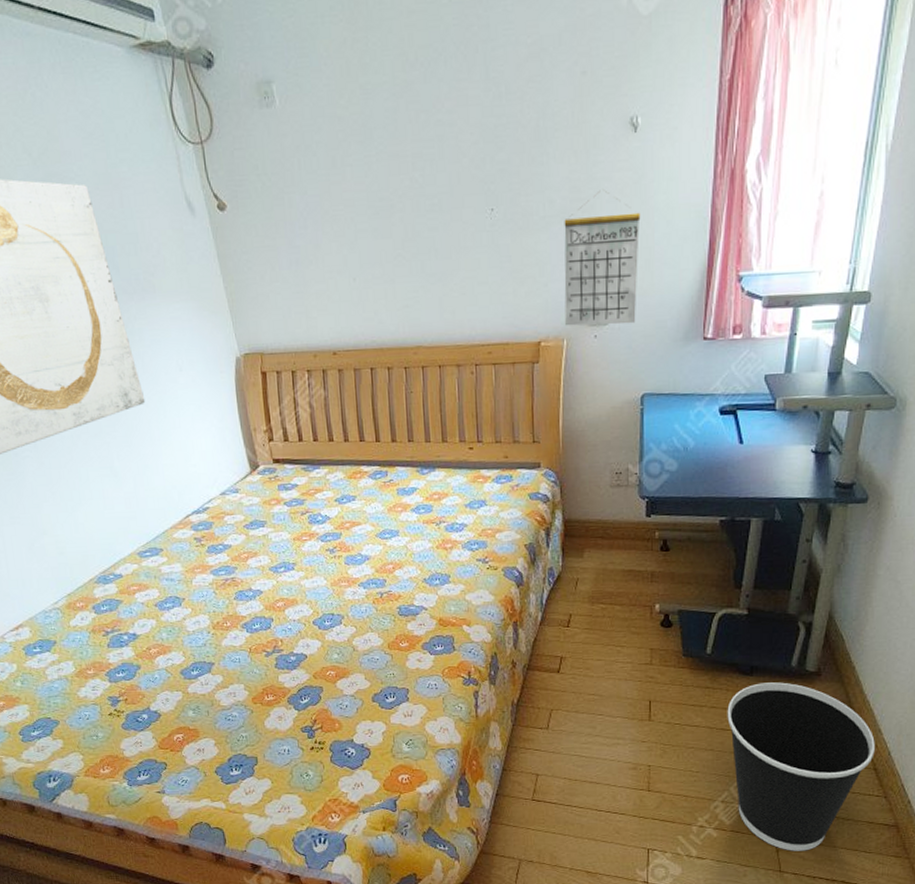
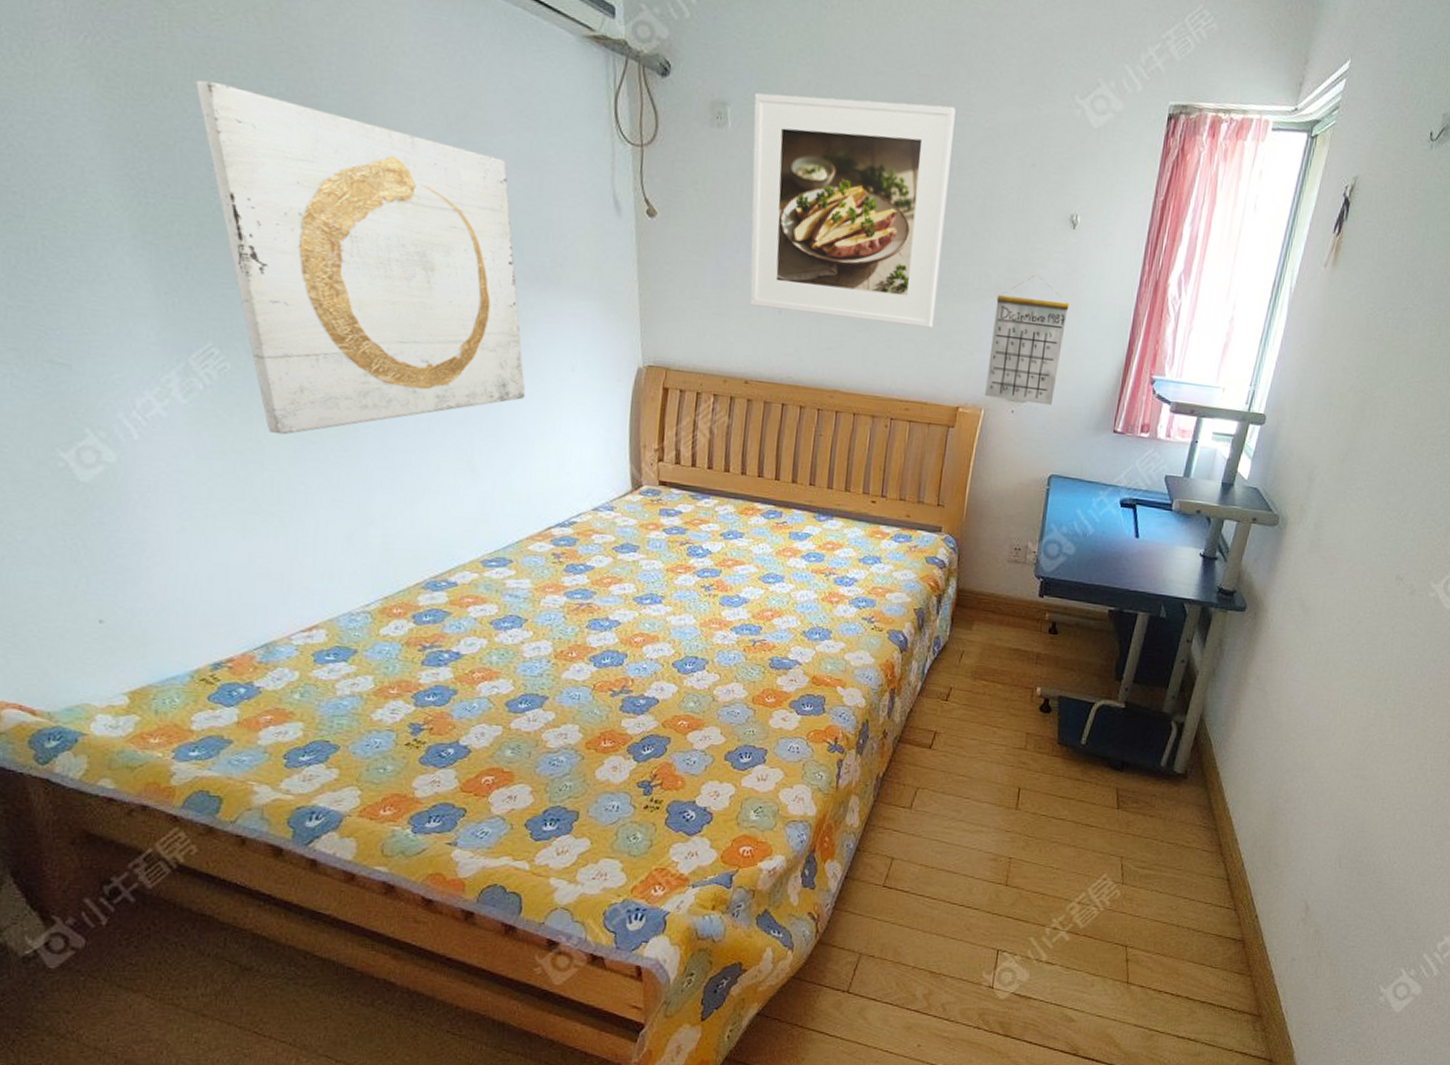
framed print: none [296,29,504,278] -> present [750,92,956,328]
wastebasket: present [727,682,875,851] -> none [1093,780,1231,962]

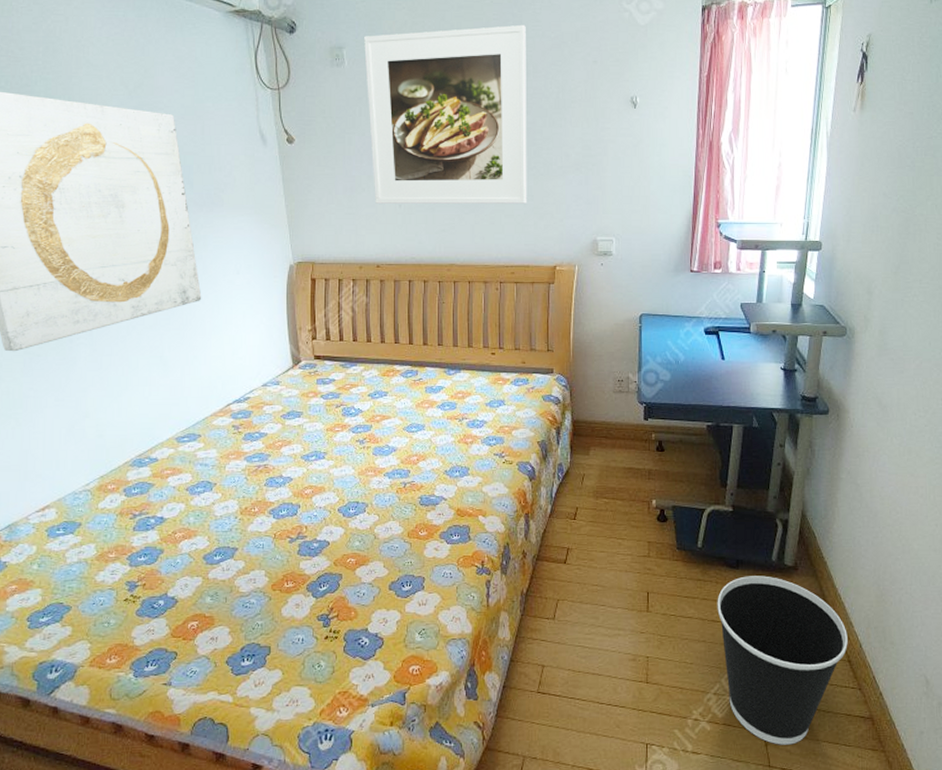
calendar: present [985,276,1070,406] -> none [577,150,639,256]
wastebasket: none [1093,780,1231,962] -> present [717,576,848,745]

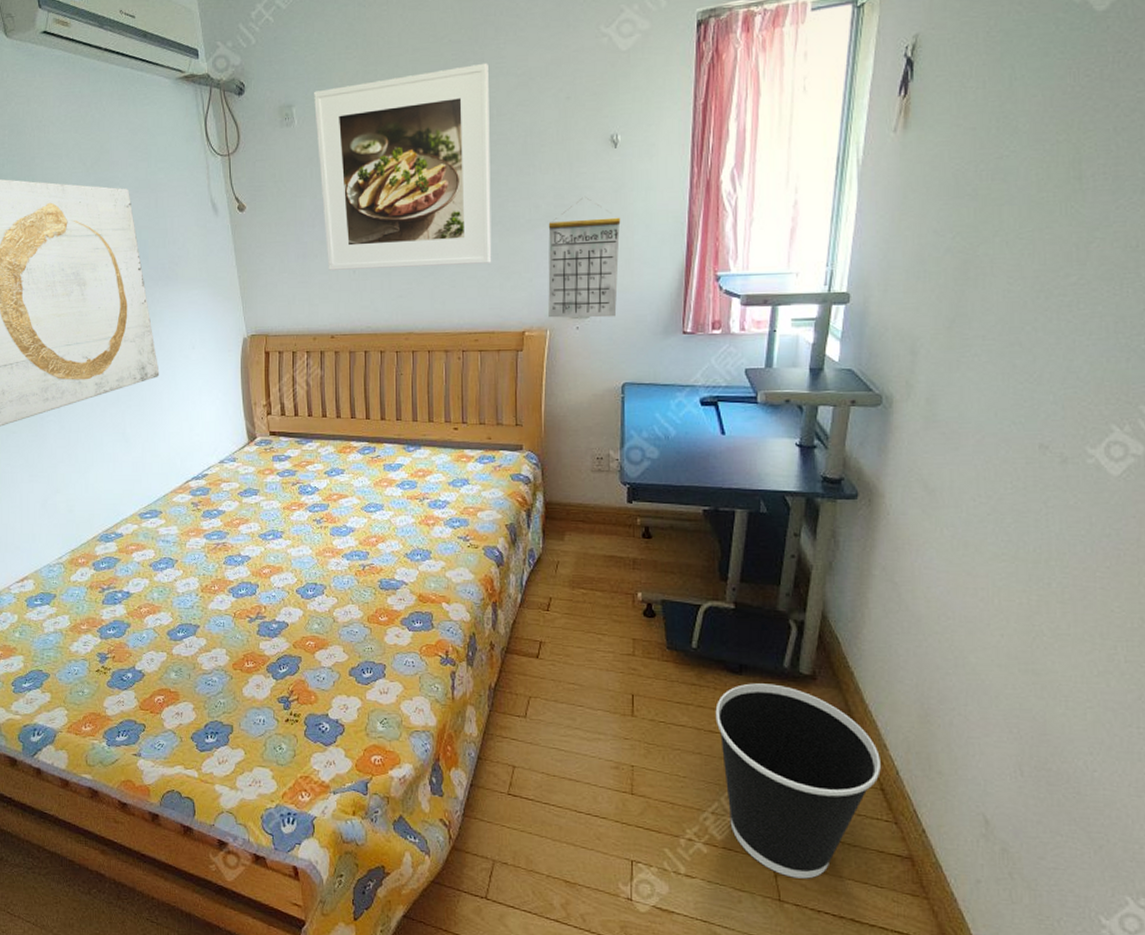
calendar: none [577,150,639,256] -> present [548,198,621,318]

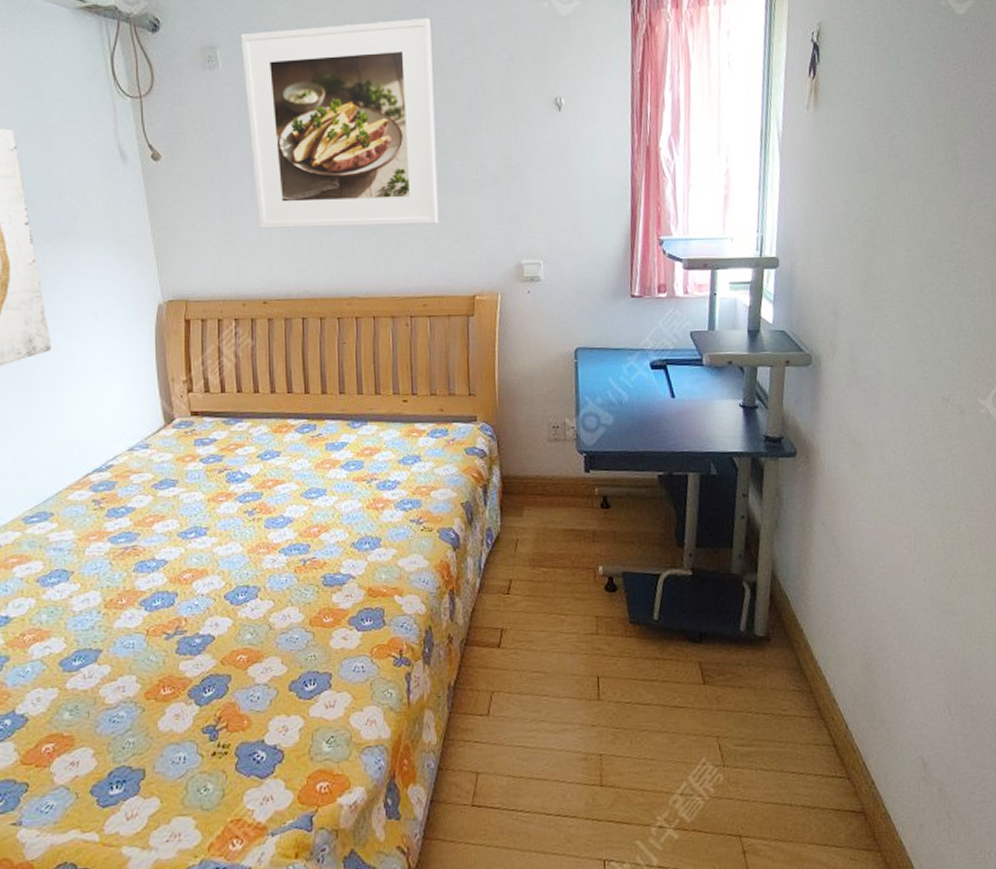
calendar: present [548,198,621,318] -> none [496,160,568,281]
wastebasket: present [715,683,881,879] -> none [679,649,832,852]

